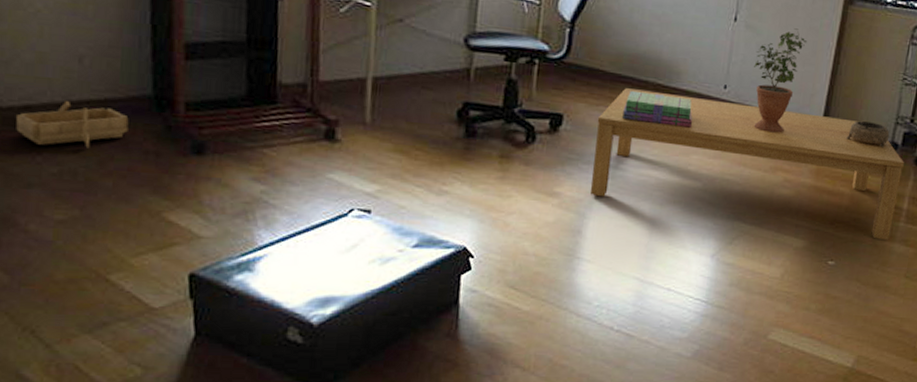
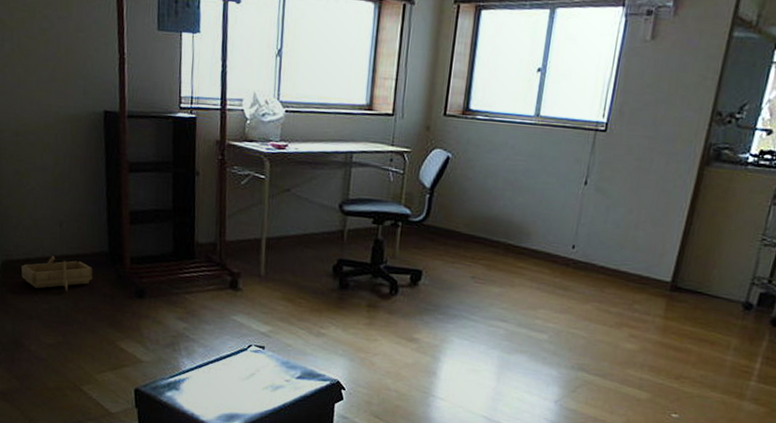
coffee table: present [591,88,904,240] -> none [445,248,759,398]
stack of books: present [622,90,693,128] -> none [475,249,541,284]
potted plant: present [753,28,808,133] -> none [600,190,659,291]
decorative bowl: present [846,121,890,148] -> none [696,281,744,308]

